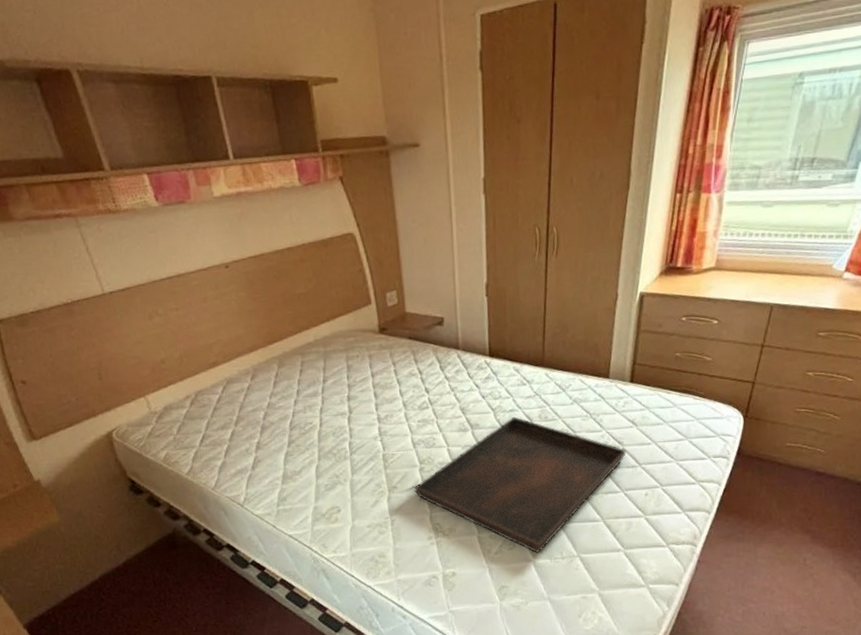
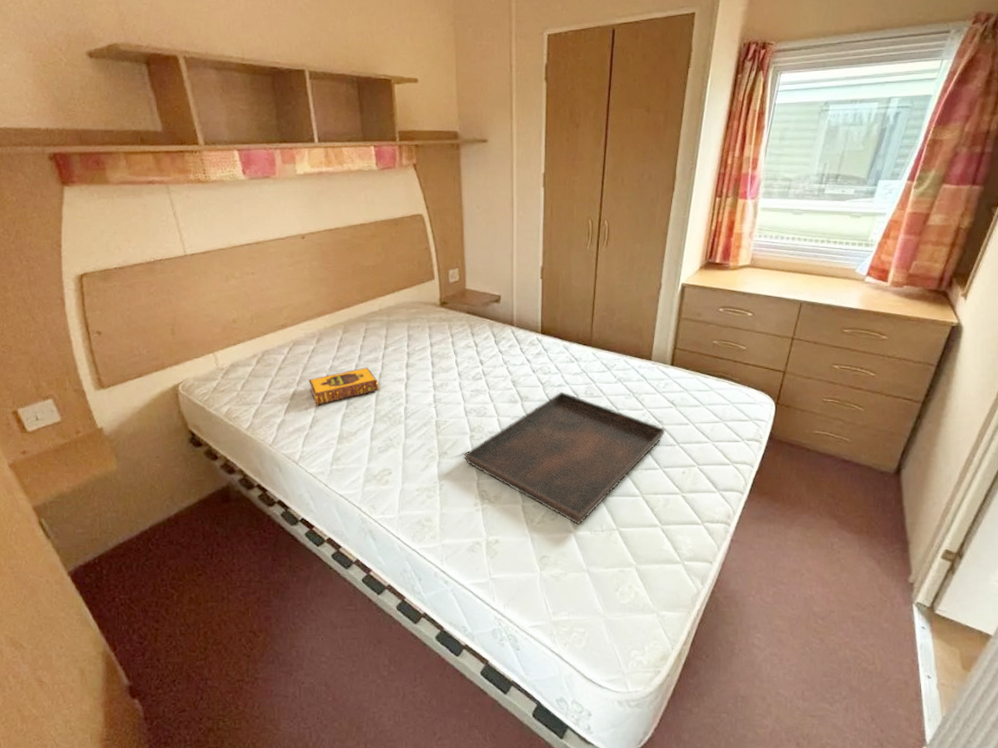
hardback book: none [246,402,322,445] -> present [309,367,380,405]

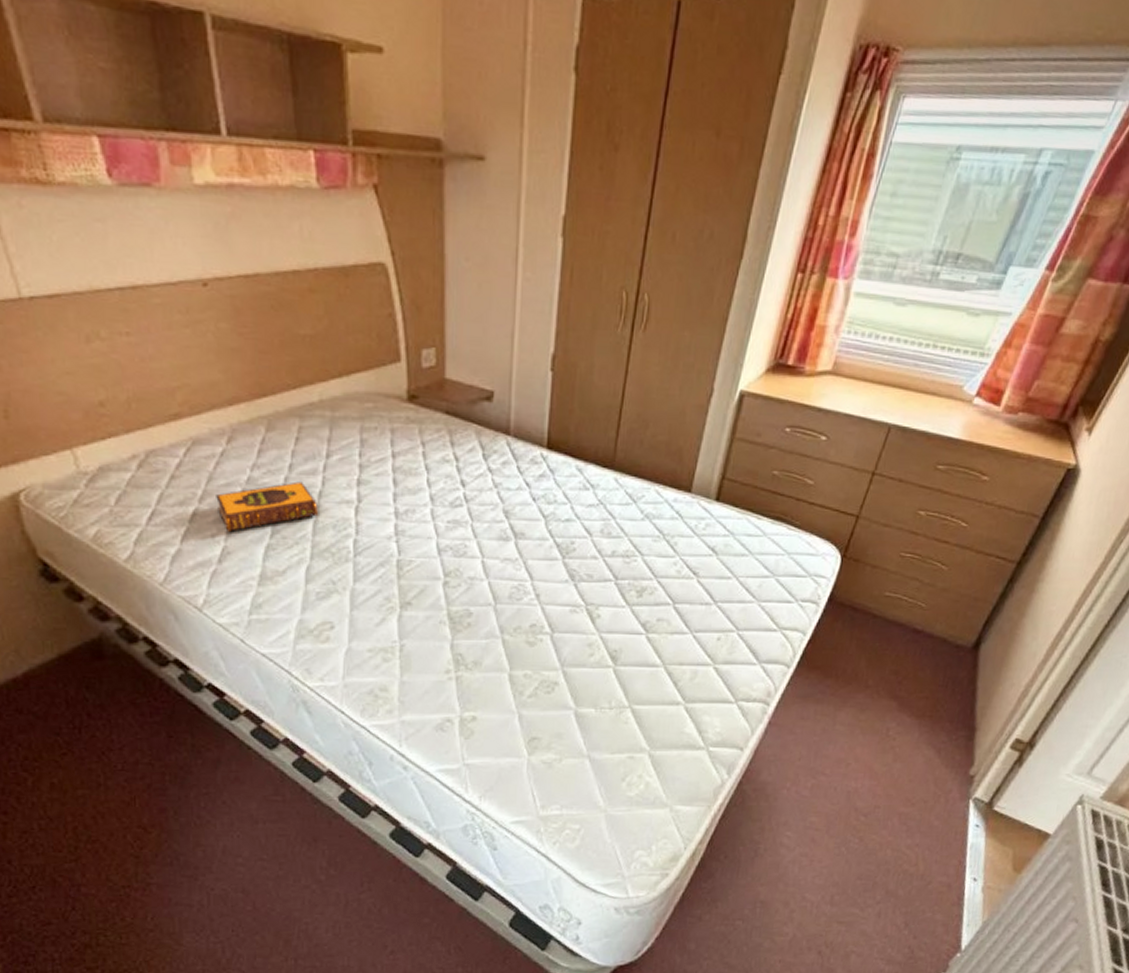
serving tray: present [464,391,666,524] -> none [434,528,702,700]

